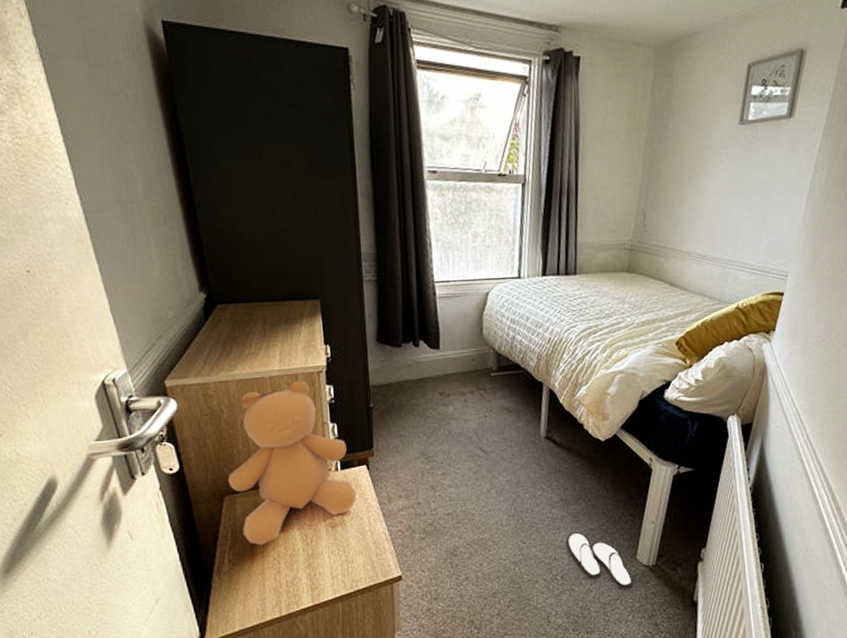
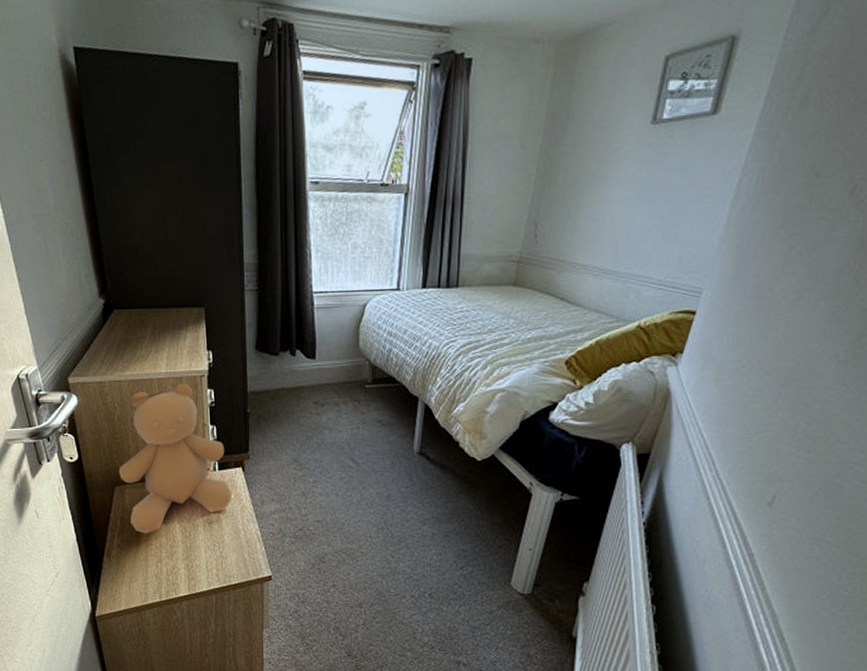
slippers: present [567,532,633,588] -> none [437,551,505,614]

